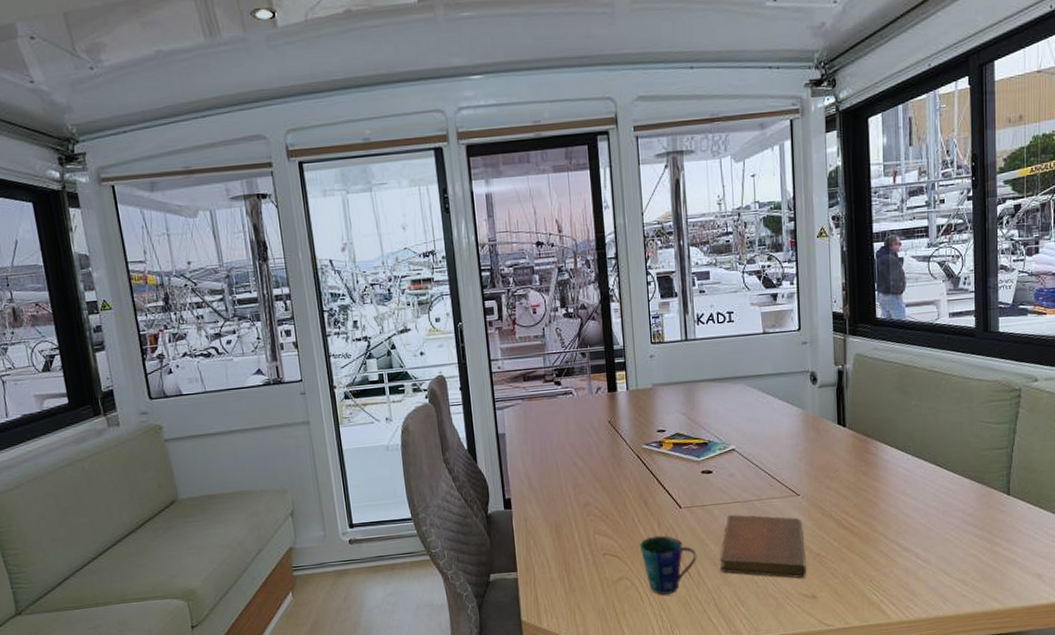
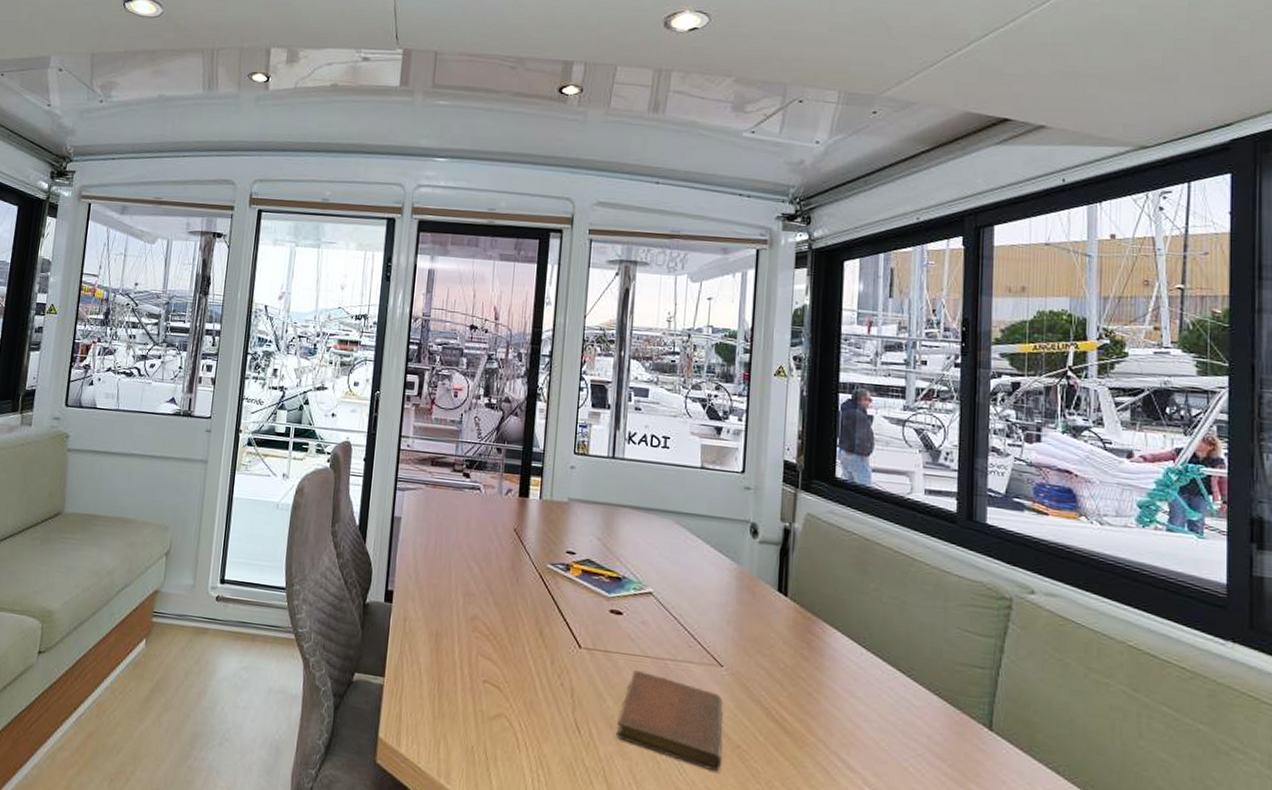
cup: present [639,535,697,595] -> none [525,673,591,750]

